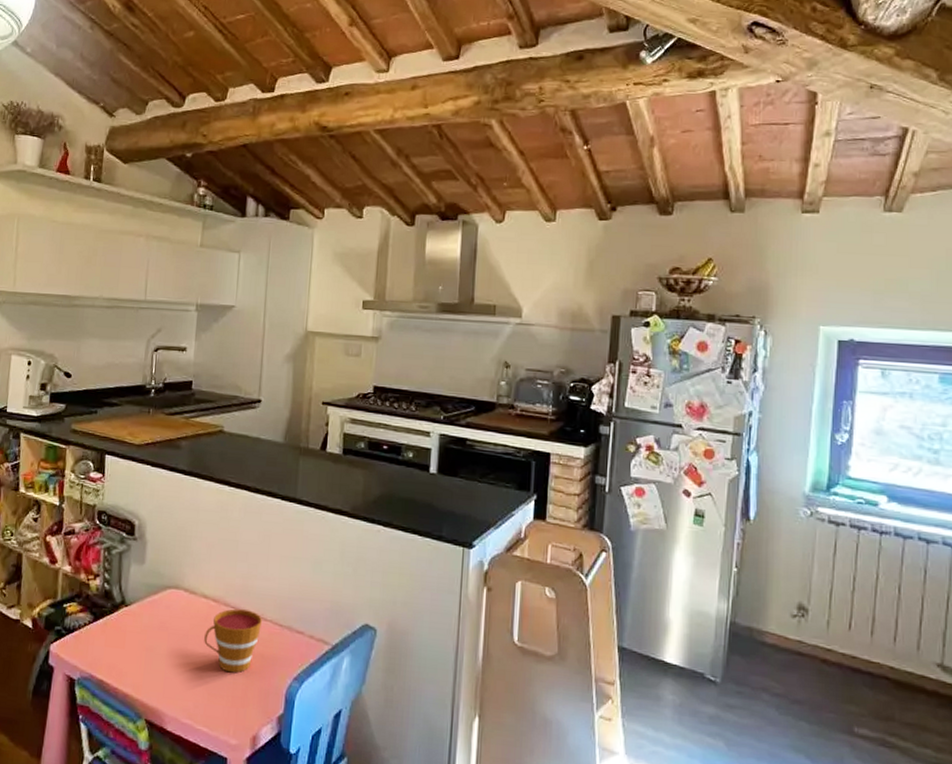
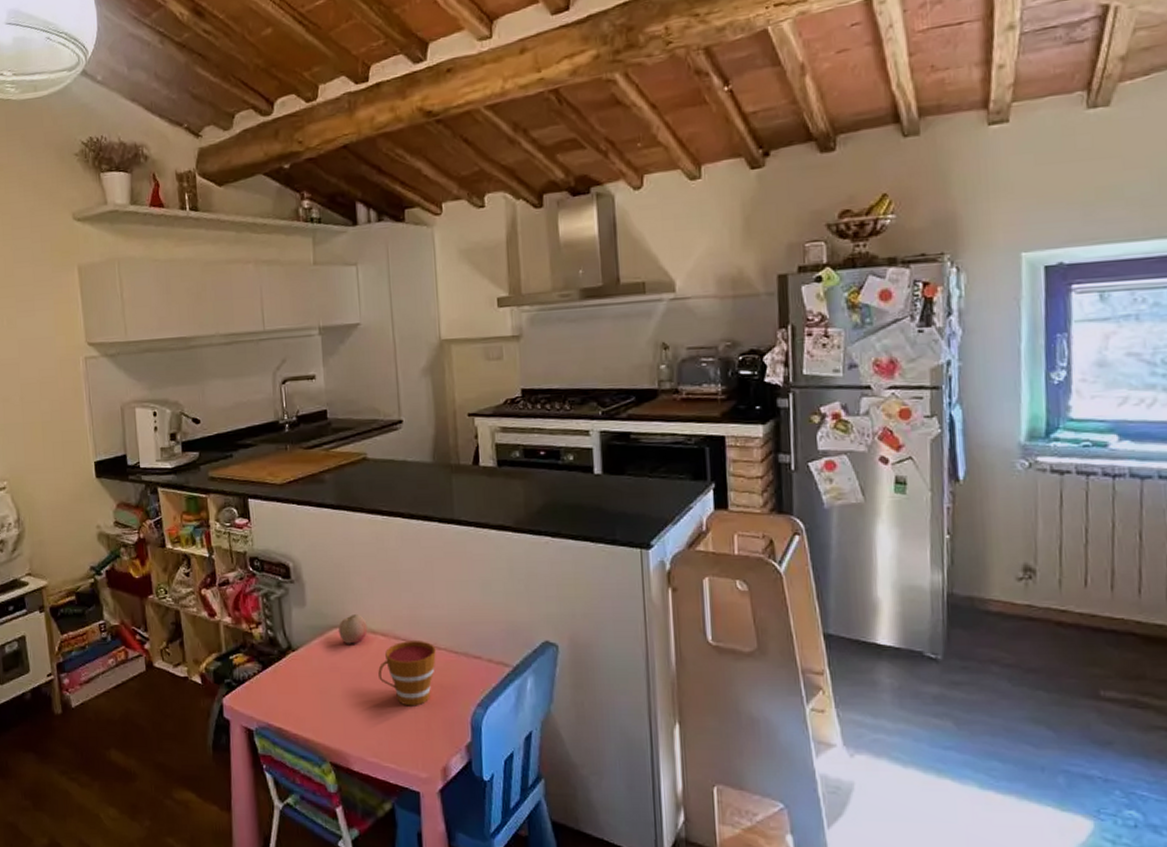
fruit: none [172,577,201,606] -> present [339,614,368,644]

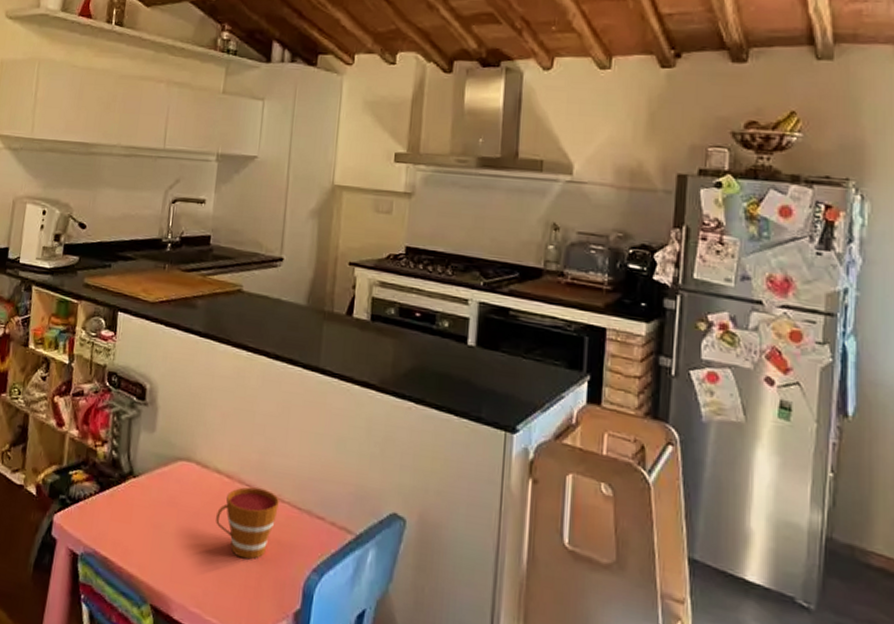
fruit: present [339,614,368,644] -> none [183,449,214,481]

